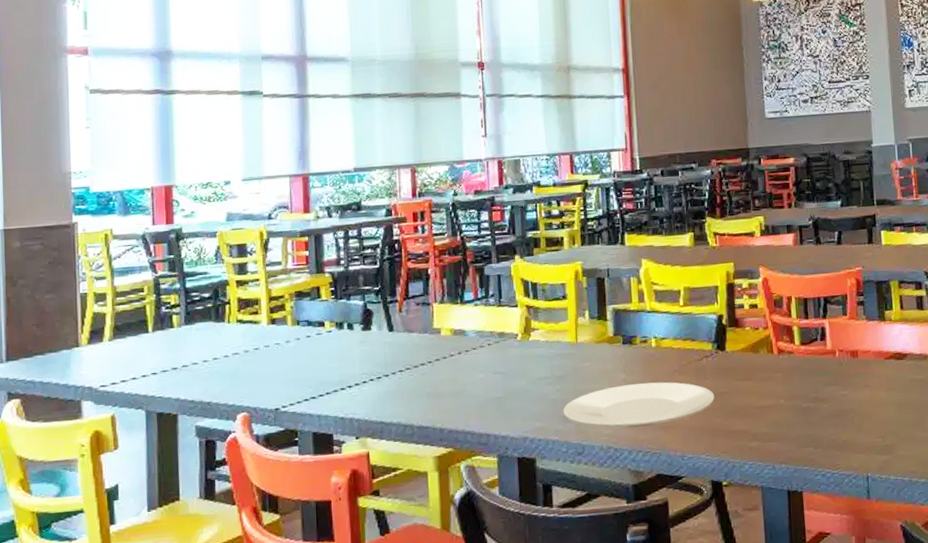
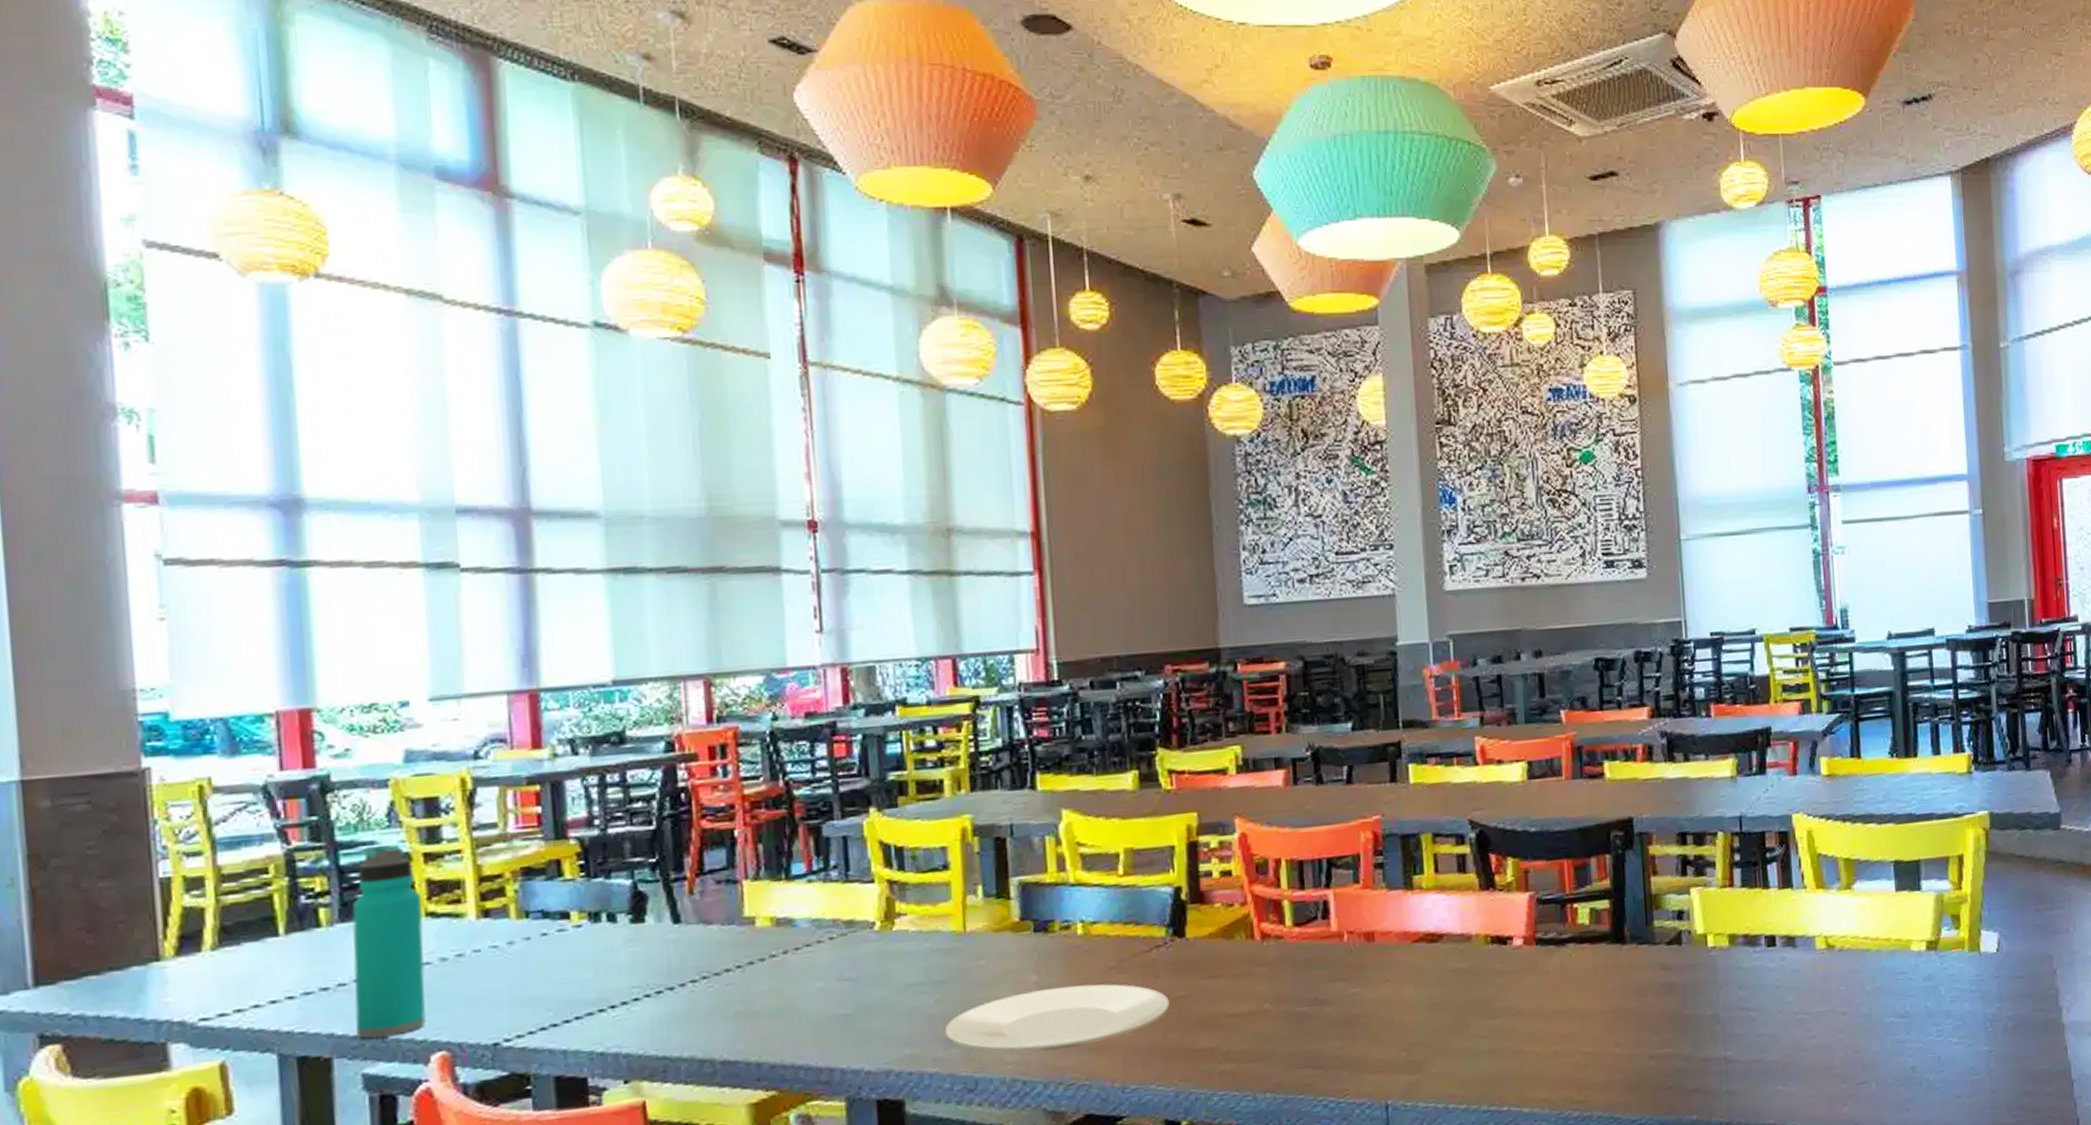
water bottle: none [192,275,235,402] -> present [351,845,426,1038]

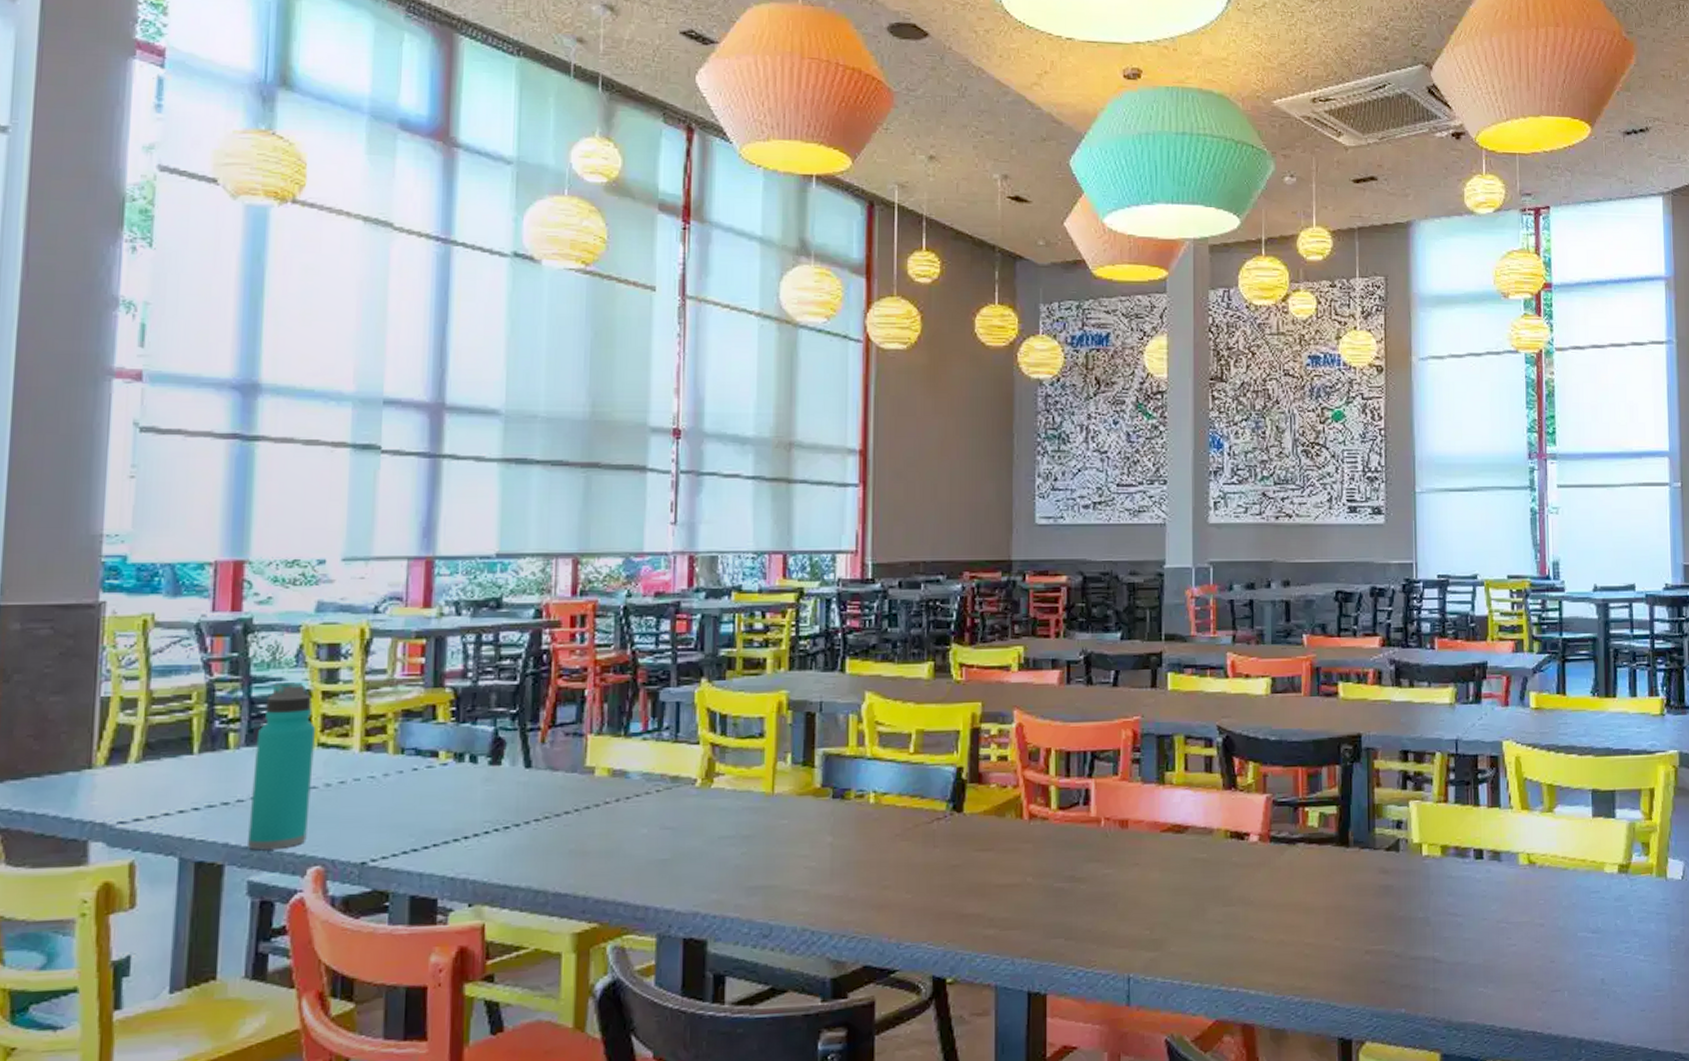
plate: present [944,983,1170,1052] -> none [747,848,945,905]

